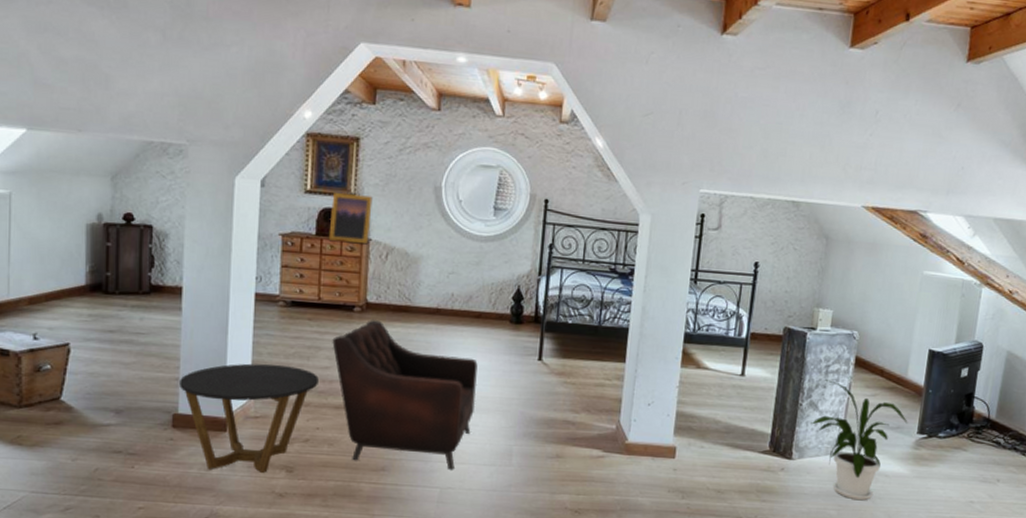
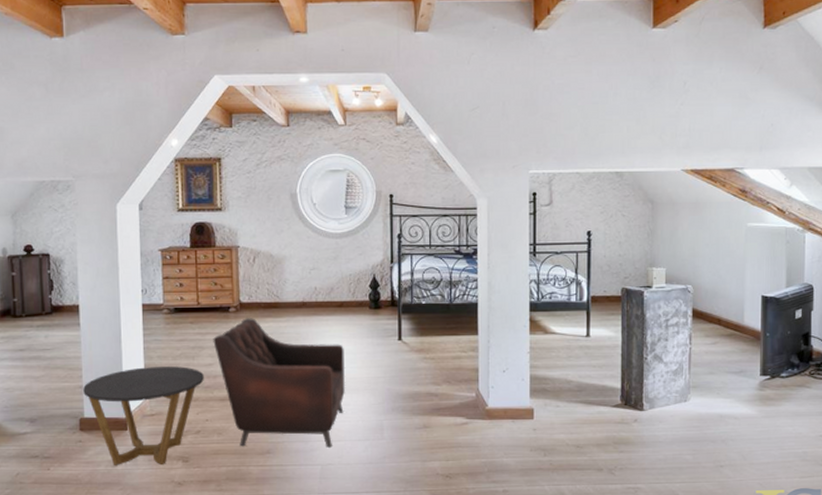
picture frame: present [328,193,373,245] -> none [201,208,238,252]
house plant: present [810,380,908,501] -> none [657,333,750,444]

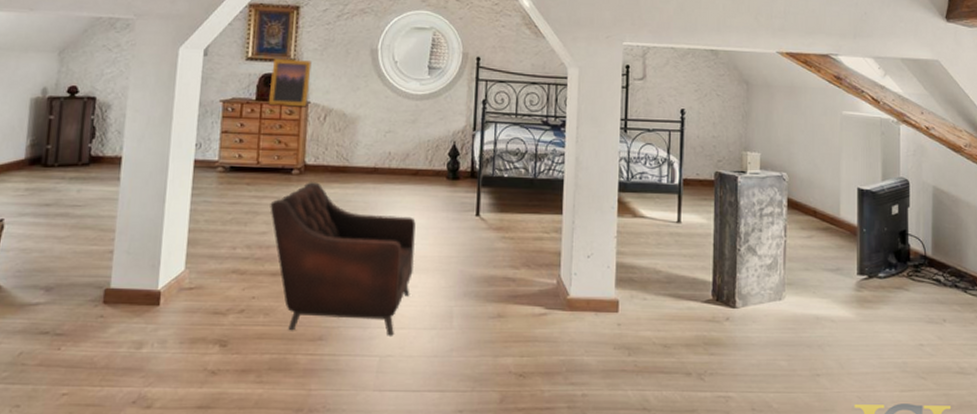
side table: present [83,366,204,465] -> none [113,231,256,348]
picture frame: none [201,208,238,252] -> present [268,59,312,107]

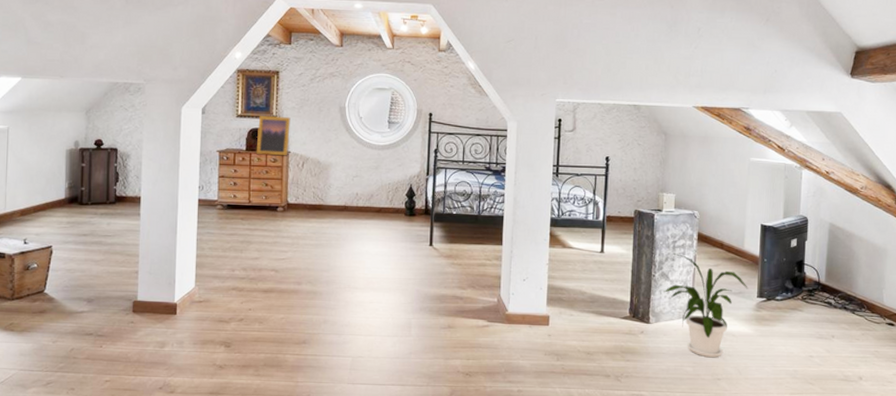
armchair: present [270,182,416,336] -> none [260,217,380,341]
house plant: none [751,223,847,349] -> present [663,253,748,358]

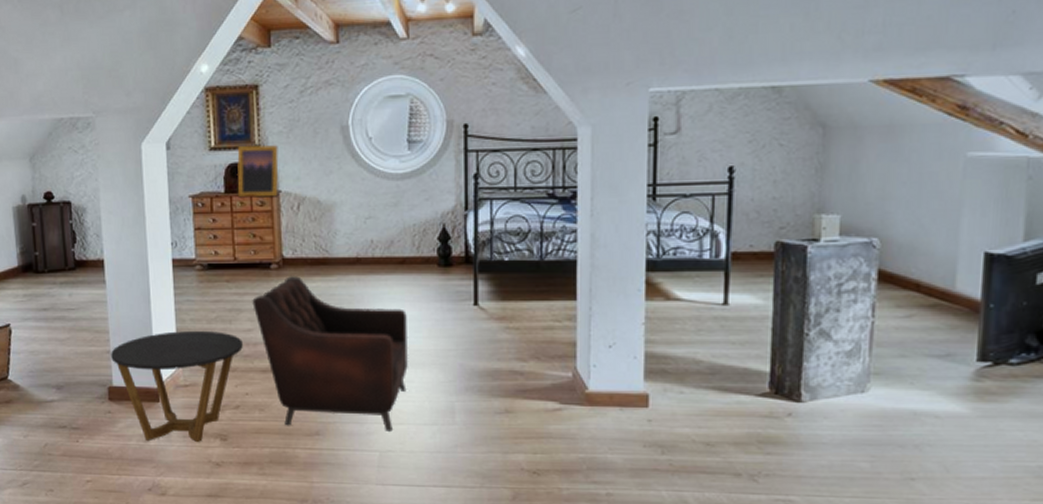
side table: none [138,257,250,348] -> present [111,330,243,442]
armchair: none [260,217,380,341] -> present [252,276,409,432]
house plant: present [663,253,748,358] -> none [823,302,962,449]

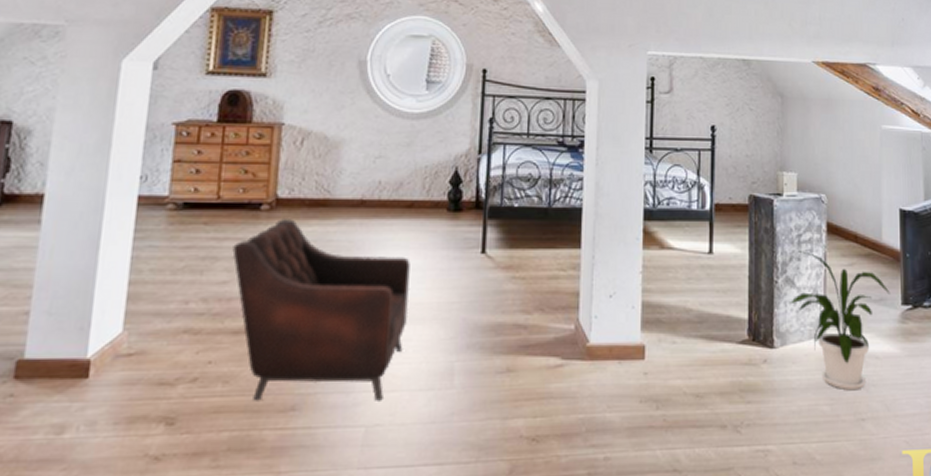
side table: present [111,330,243,442] -> none [29,283,214,432]
picture frame: present [237,145,279,198] -> none [232,73,287,130]
house plant: none [823,302,962,449] -> present [789,251,890,391]

